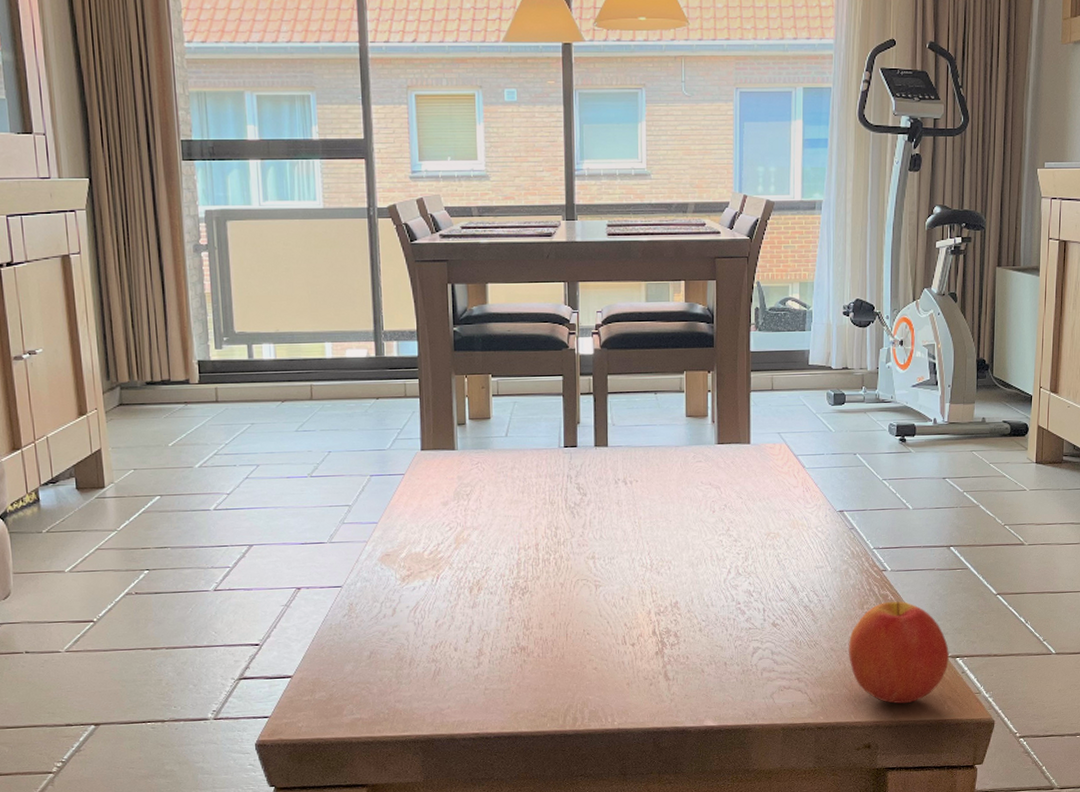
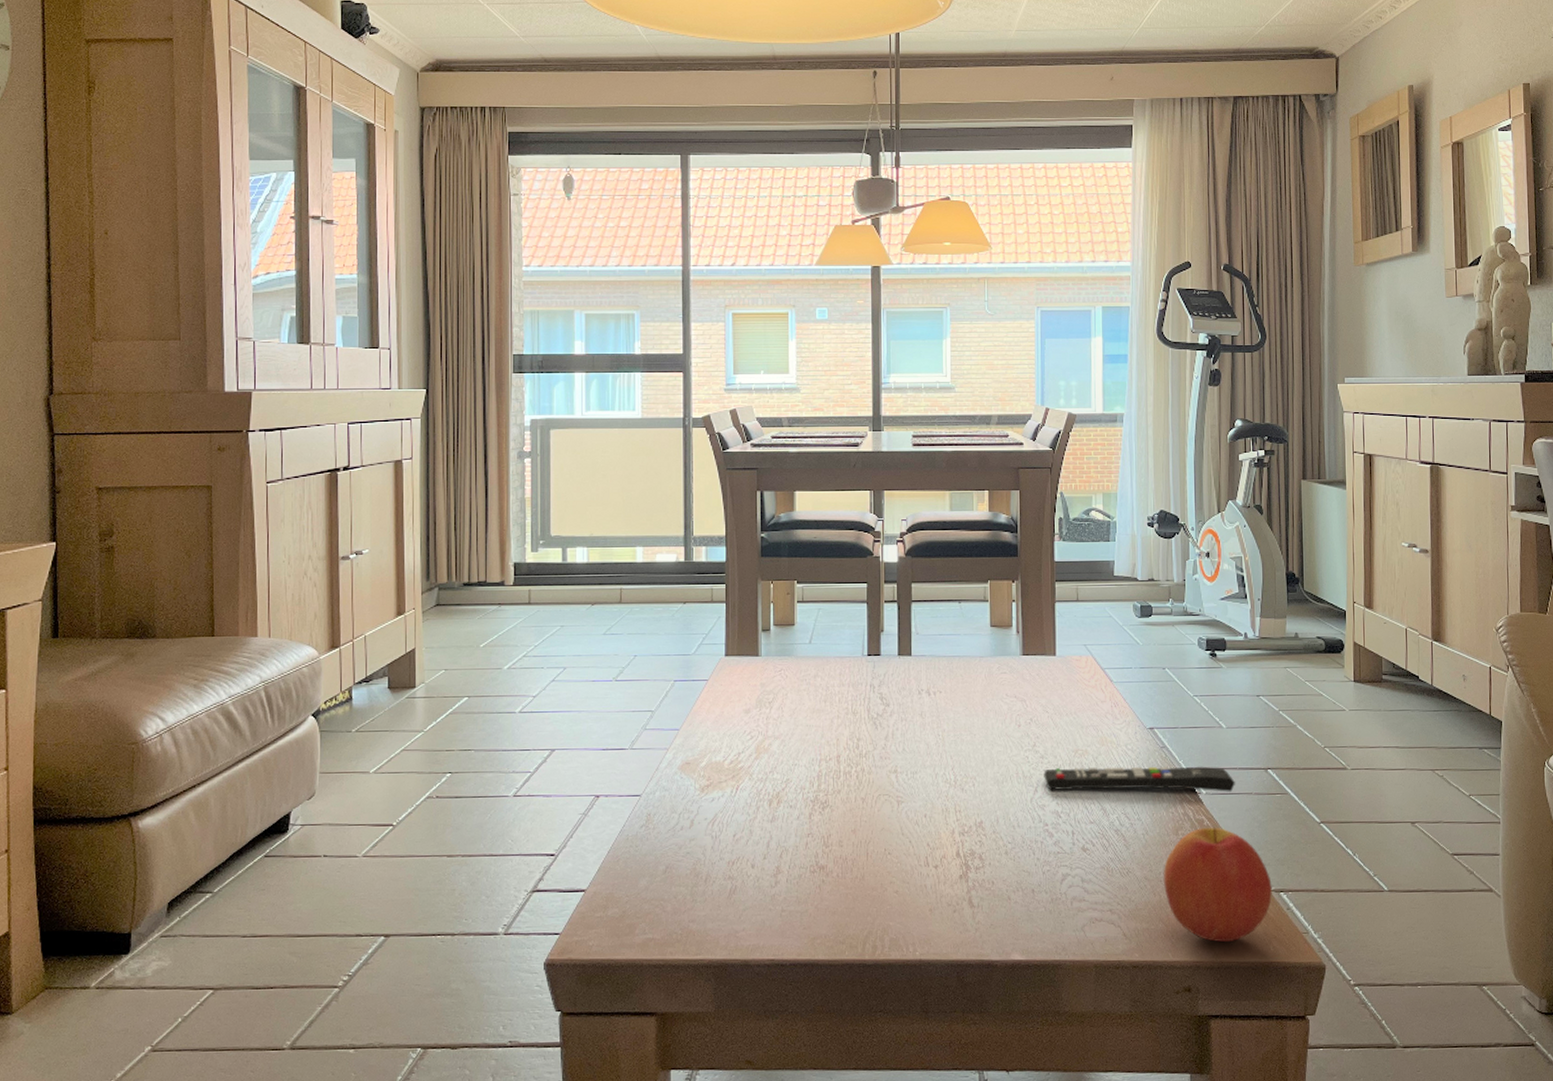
remote control: none [737,545,919,571] -> present [1044,766,1235,792]

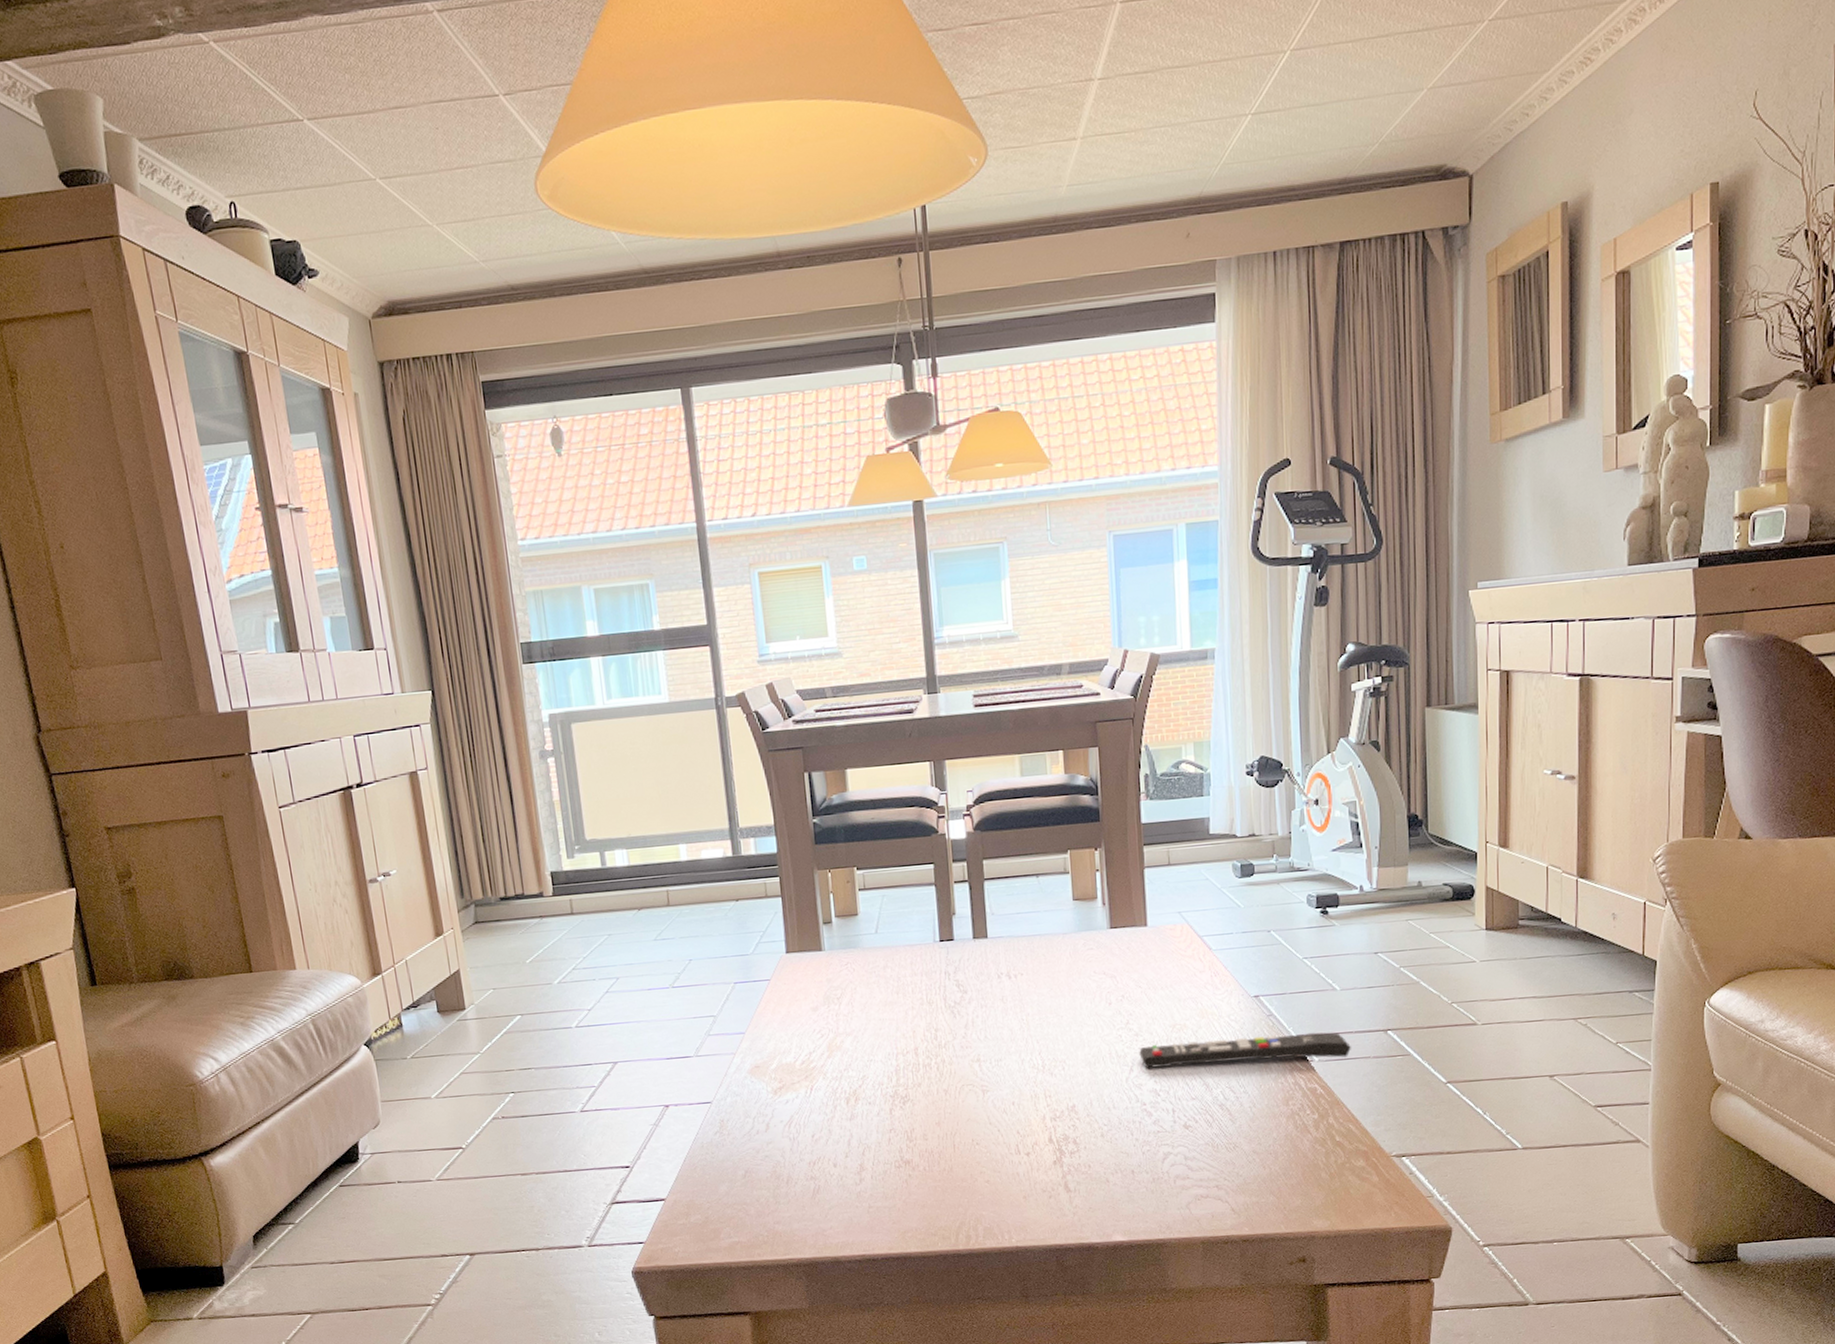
apple: present [1164,827,1272,942] -> none [1274,1094,1393,1211]

